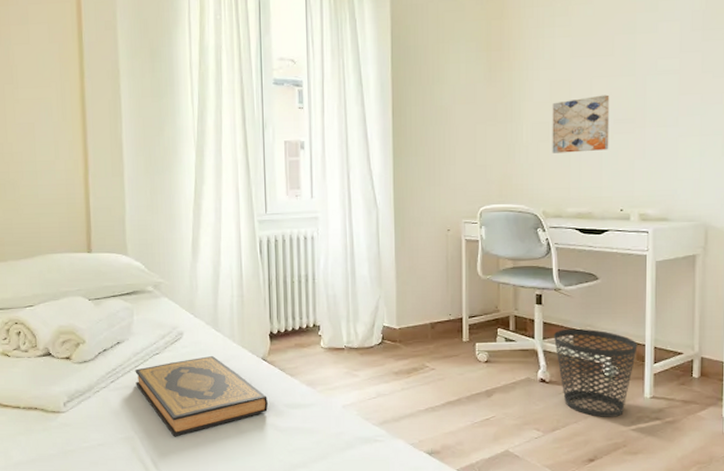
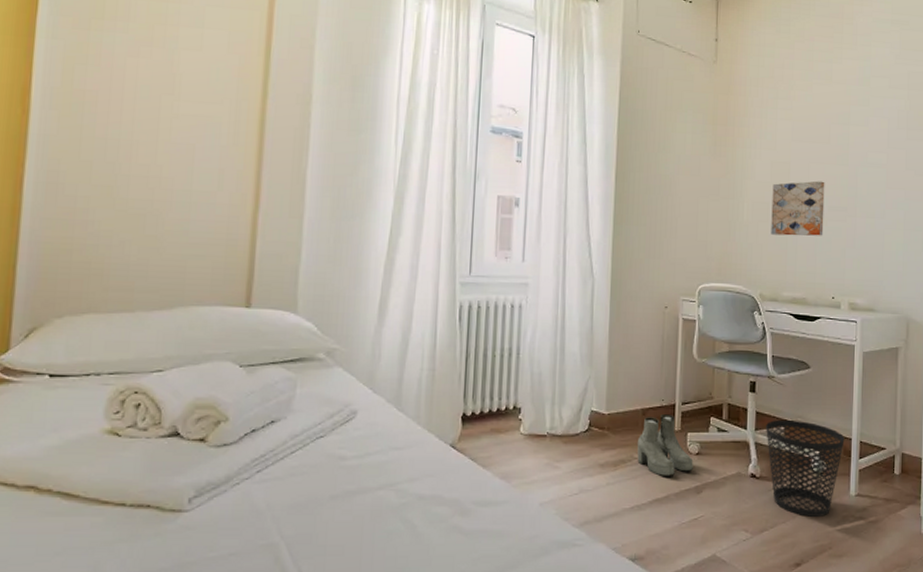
hardback book: present [135,355,268,436] -> none [289,440,453,542]
boots: none [427,326,483,383] -> present [637,413,693,477]

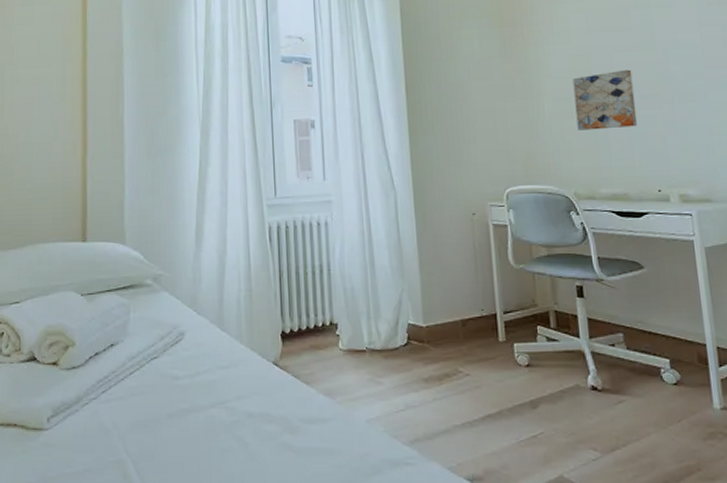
boots: present [637,413,693,477] -> none [460,323,525,391]
wastebasket: present [765,419,845,517] -> none [600,325,698,433]

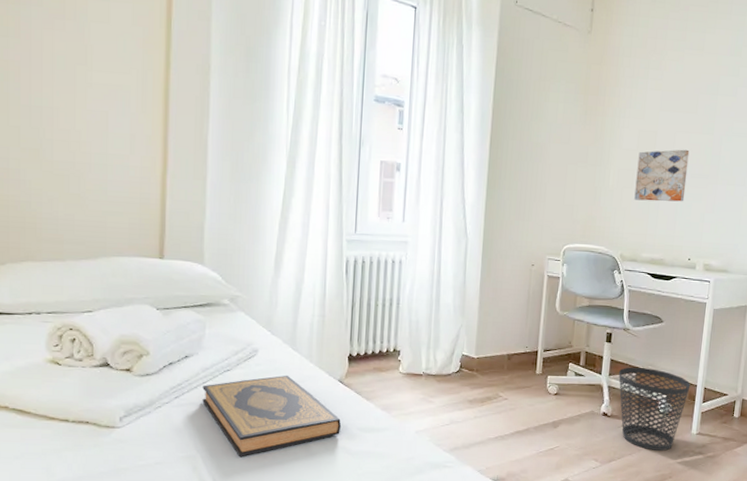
hardback book: none [130,359,281,459] -> present [202,375,341,456]
wastebasket: none [600,325,698,433] -> present [618,367,691,451]

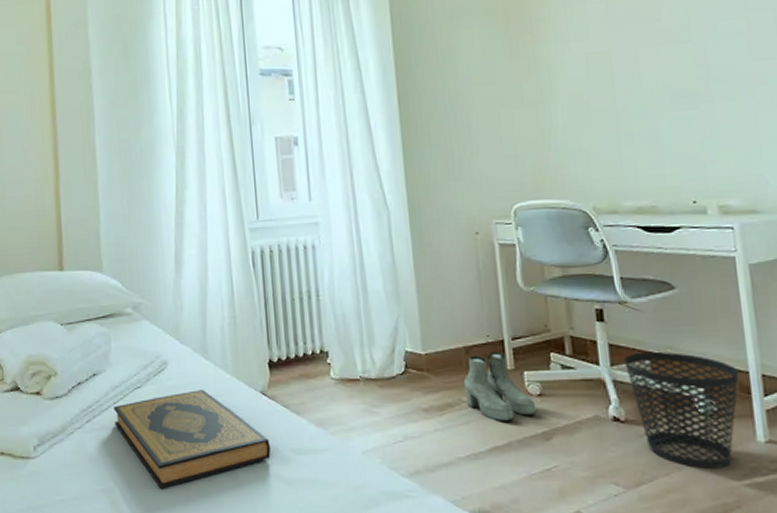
boots: none [502,359,552,413] -> present [463,350,537,422]
wall art: present [634,149,690,202] -> none [591,65,669,137]

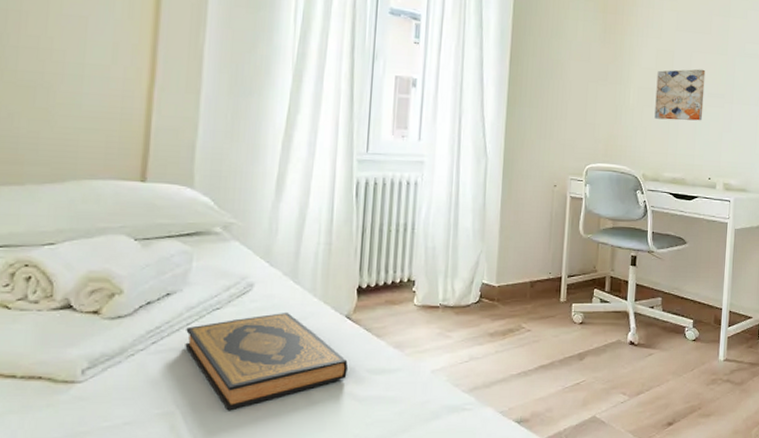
boots: present [463,350,537,422] -> none [524,285,577,345]
wall art: none [591,65,669,137] -> present [654,69,706,121]
wastebasket: present [623,351,739,468] -> none [644,291,716,380]

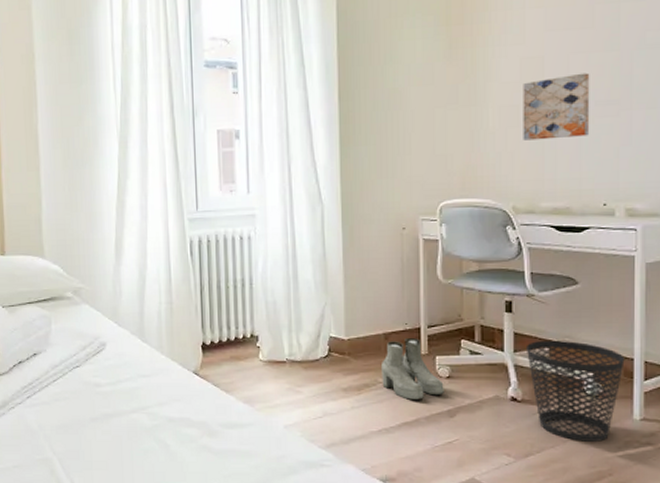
hardback book: present [185,312,348,410] -> none [53,368,200,458]
boots: none [524,285,577,345] -> present [380,337,444,401]
wastebasket: none [644,291,716,380] -> present [525,340,625,442]

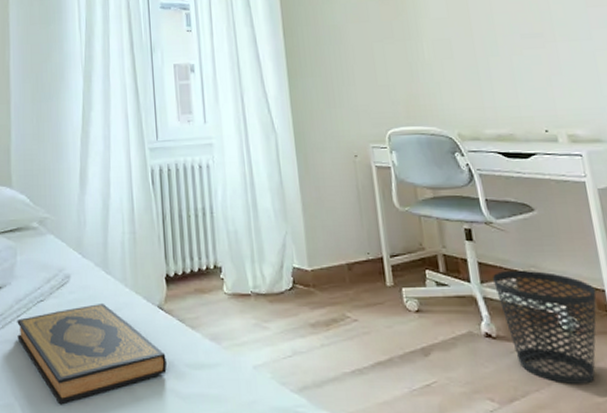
hardback book: none [53,368,200,458] -> present [17,302,167,404]
boots: present [380,337,444,401] -> none [347,267,415,338]
wall art: present [523,73,590,141] -> none [451,9,521,71]

